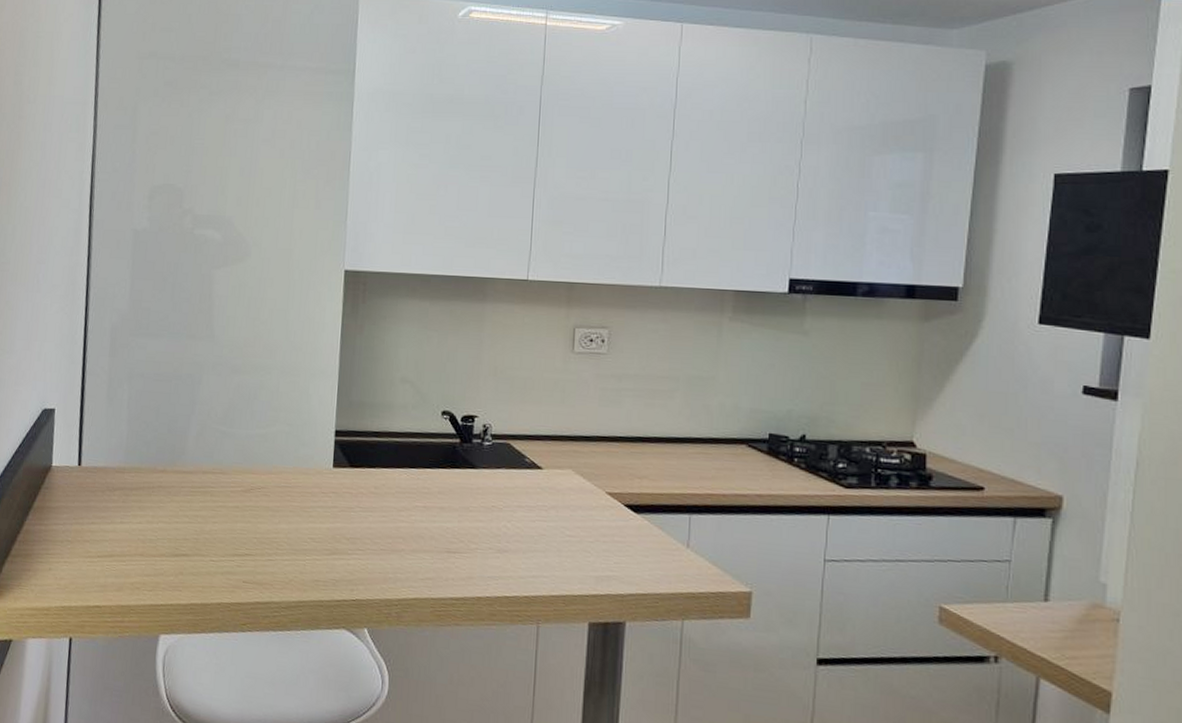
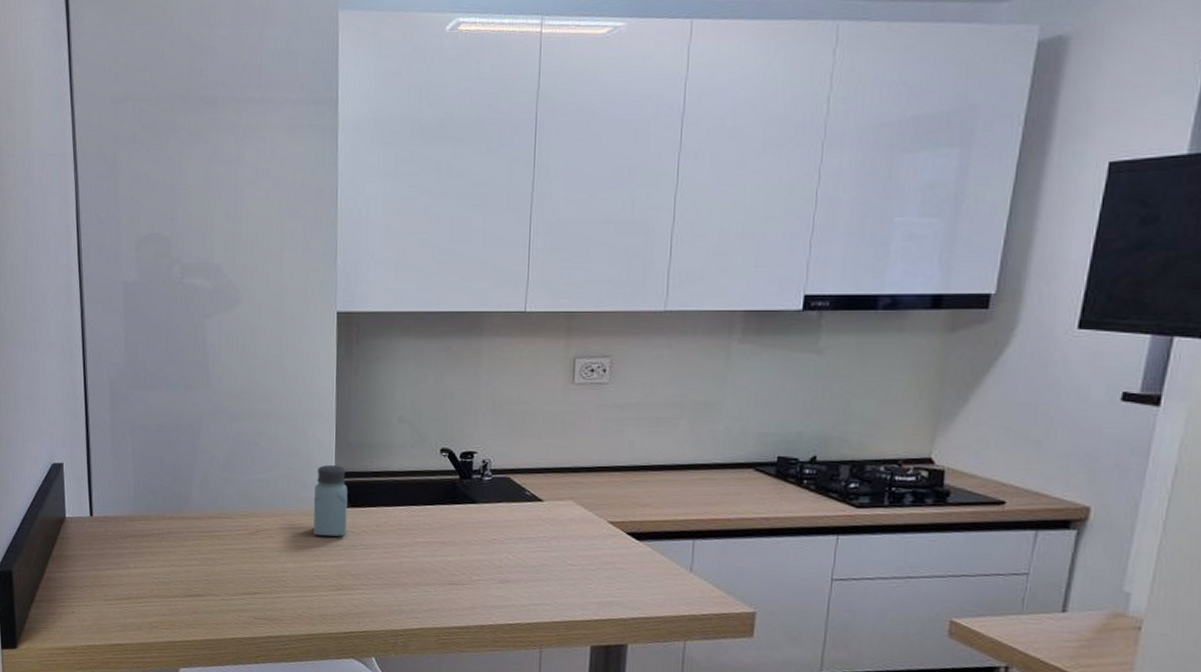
saltshaker: none [310,422,347,498] -> present [313,464,348,537]

